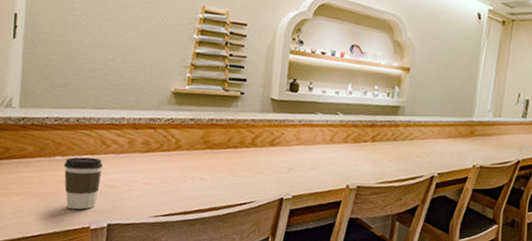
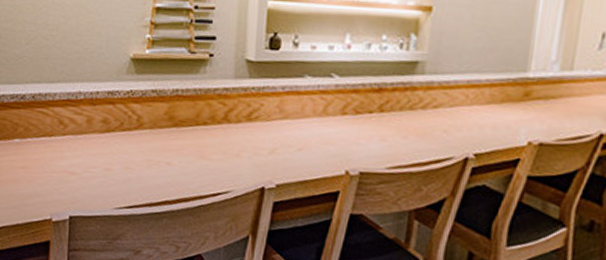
coffee cup: present [64,157,103,210] -> none [22,139,61,200]

